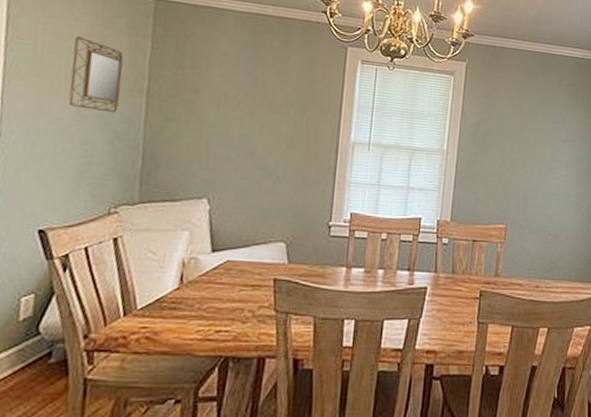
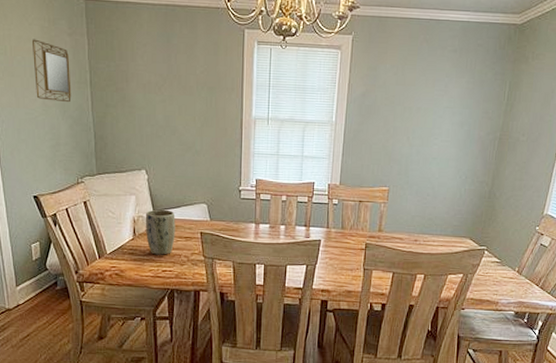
plant pot: none [197,249,242,310] -> present [145,209,176,255]

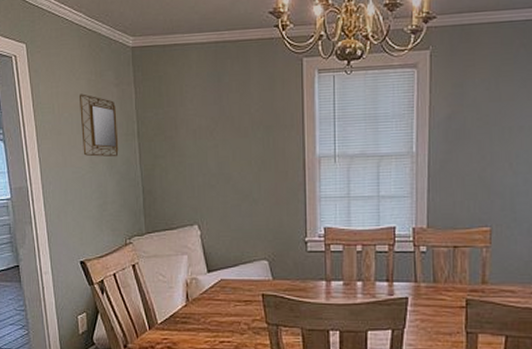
plant pot: present [145,209,176,255] -> none [199,269,233,323]

